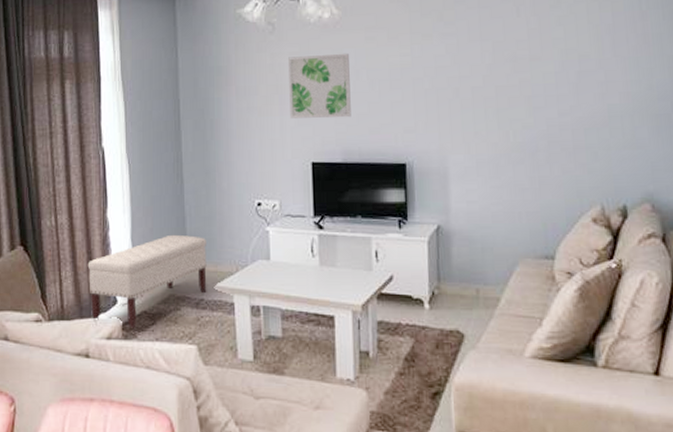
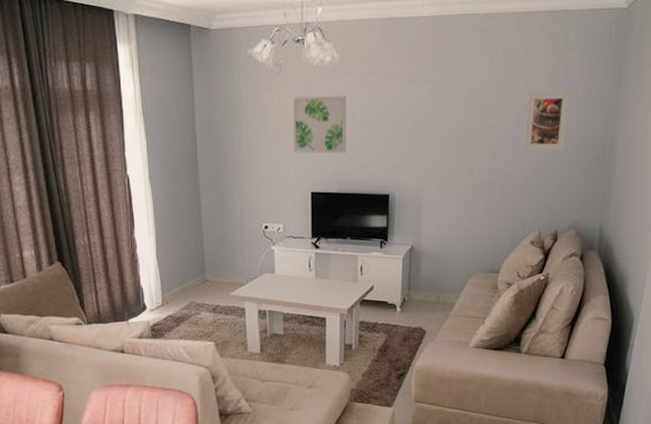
bench: present [87,234,207,328] -> none [119,252,222,329]
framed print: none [566,37,624,111] -> present [522,90,572,152]

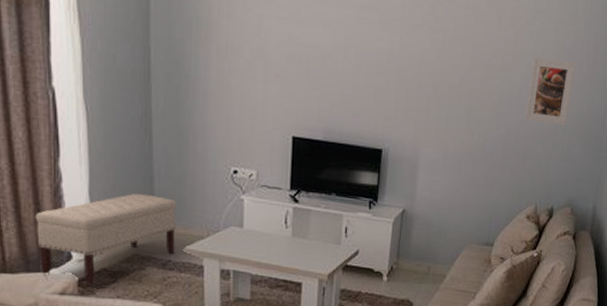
bench: none [119,252,222,329] -> present [35,193,176,285]
wall art: present [293,95,346,154] -> none [274,21,339,97]

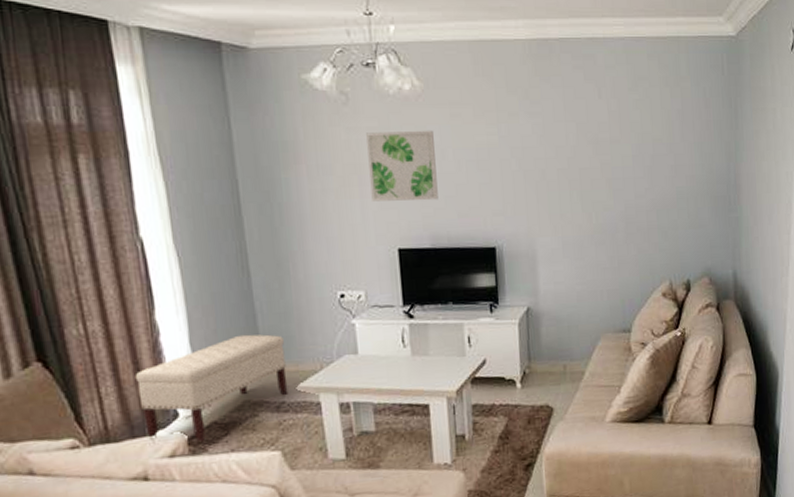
wall art: none [274,21,339,97] -> present [366,130,438,202]
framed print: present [525,57,577,126] -> none [642,123,690,193]

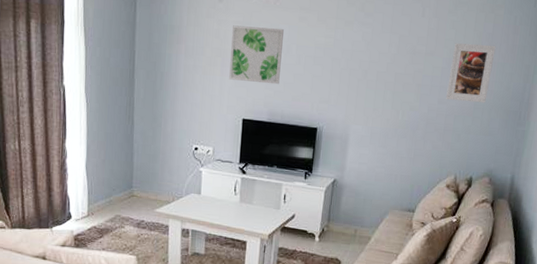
bench: present [135,334,289,442] -> none [47,166,150,239]
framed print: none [642,123,690,193] -> present [446,43,496,103]

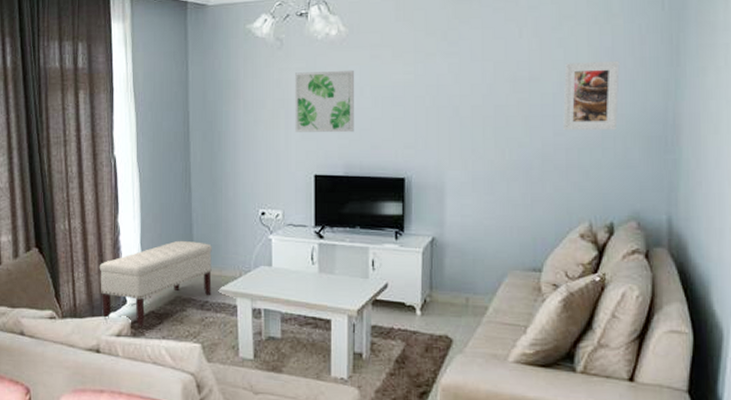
bench: none [47,166,150,239] -> present [99,240,212,327]

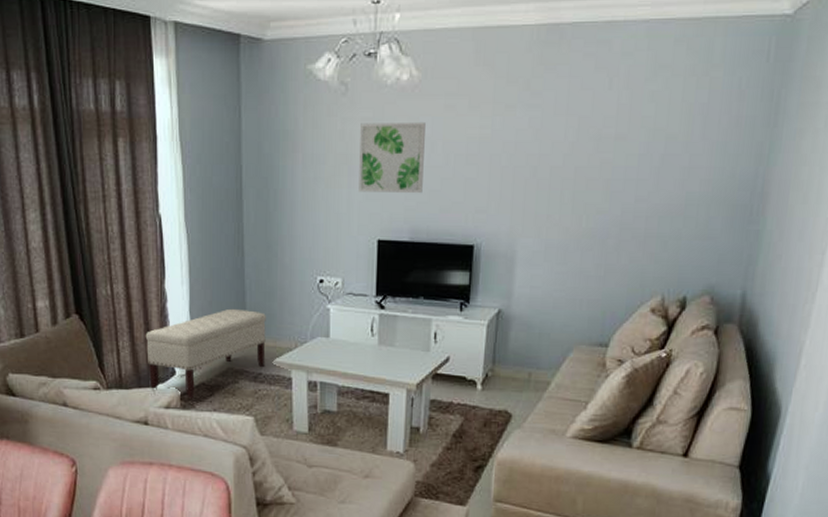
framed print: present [563,60,620,131] -> none [646,118,714,198]

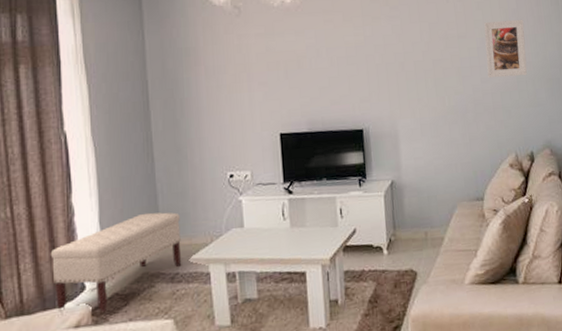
wall art: present [358,121,425,194] -> none [255,33,314,94]
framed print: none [646,118,714,198] -> present [484,19,527,78]

